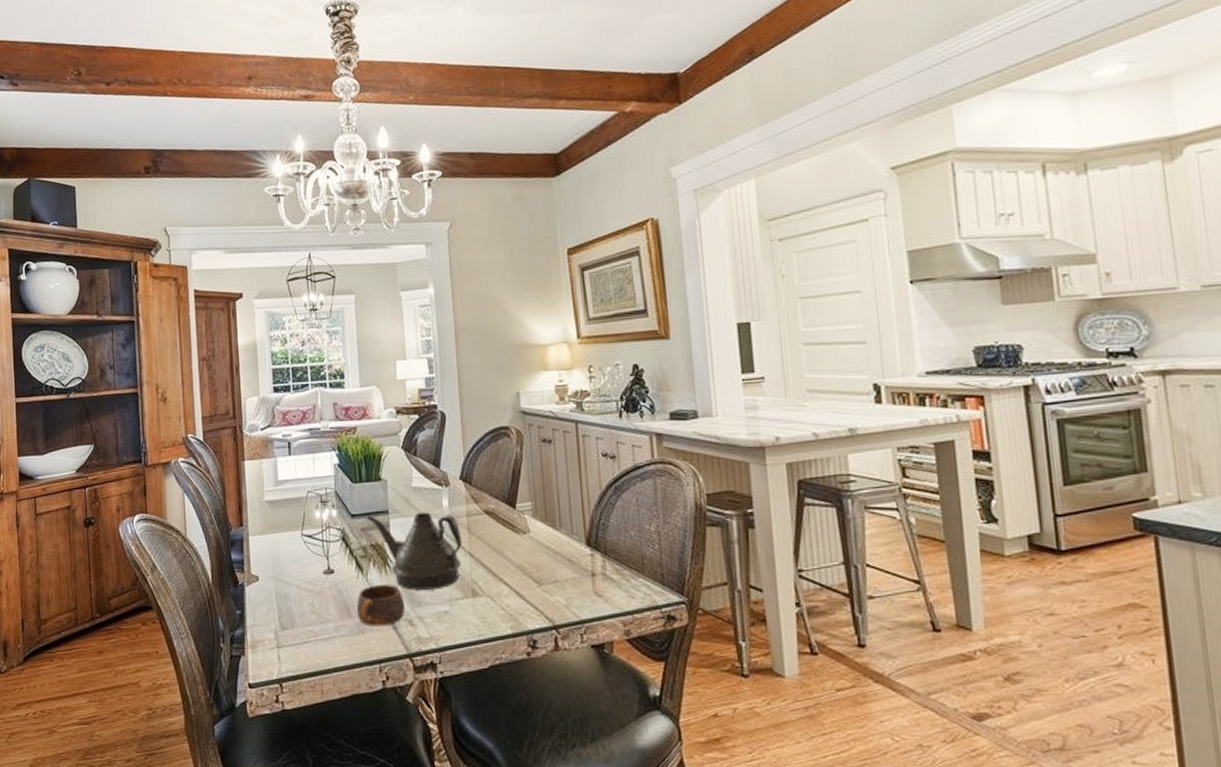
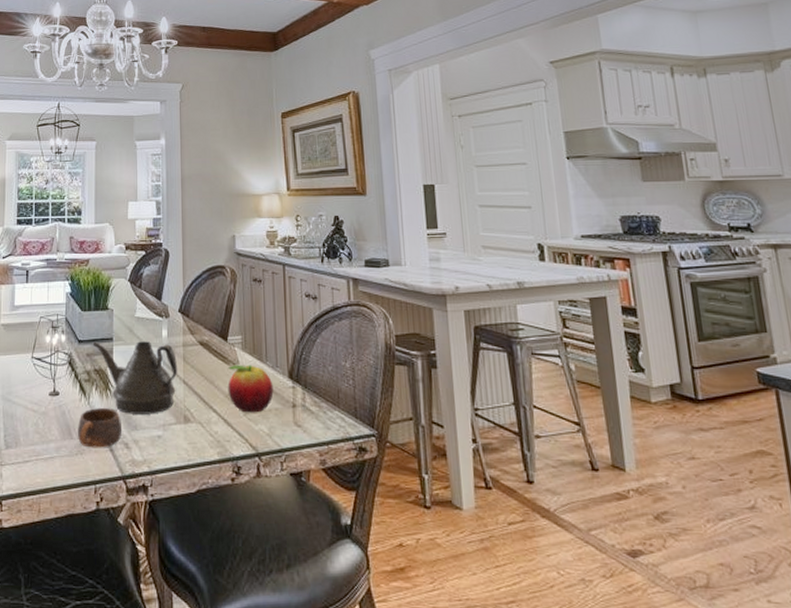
fruit: none [517,533,570,584] -> present [227,365,274,413]

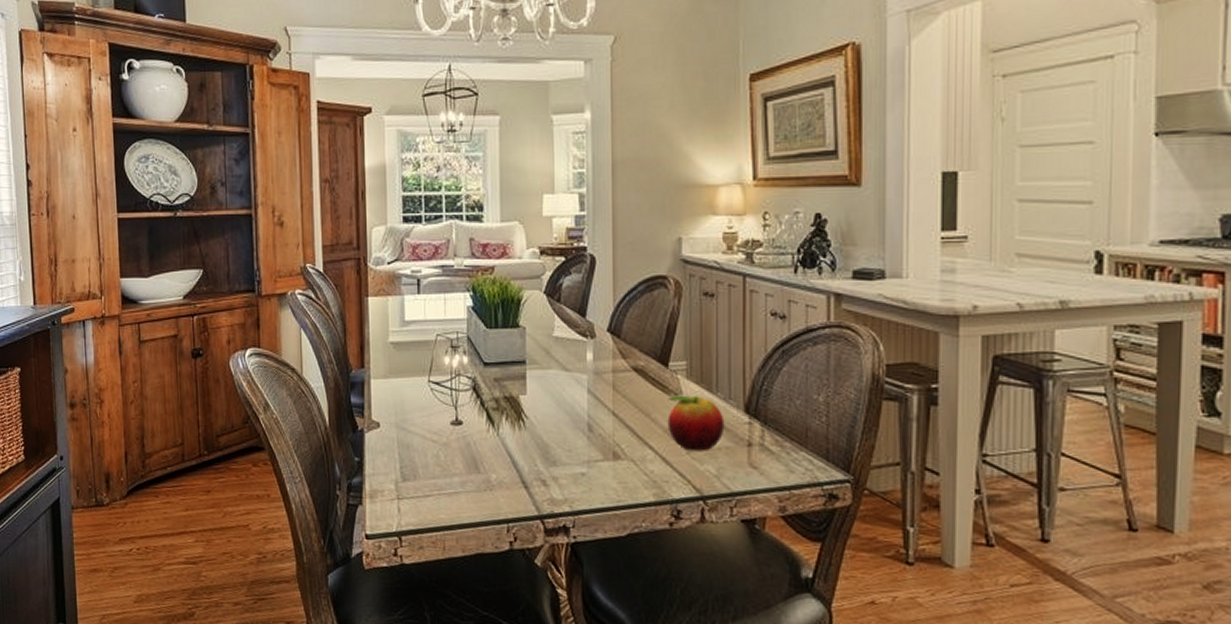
cup: present [78,408,121,448] -> none [486,440,537,485]
teapot: present [92,341,178,414] -> none [501,364,606,449]

